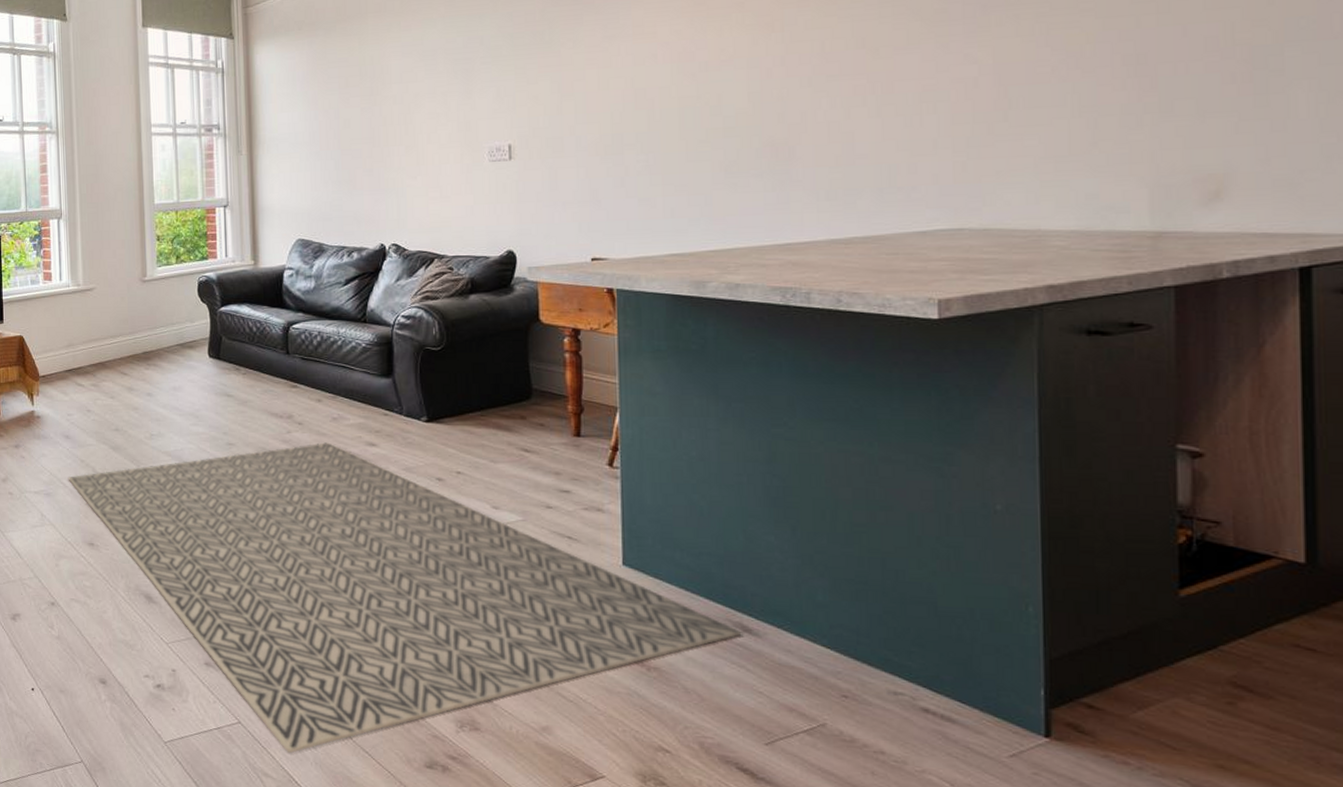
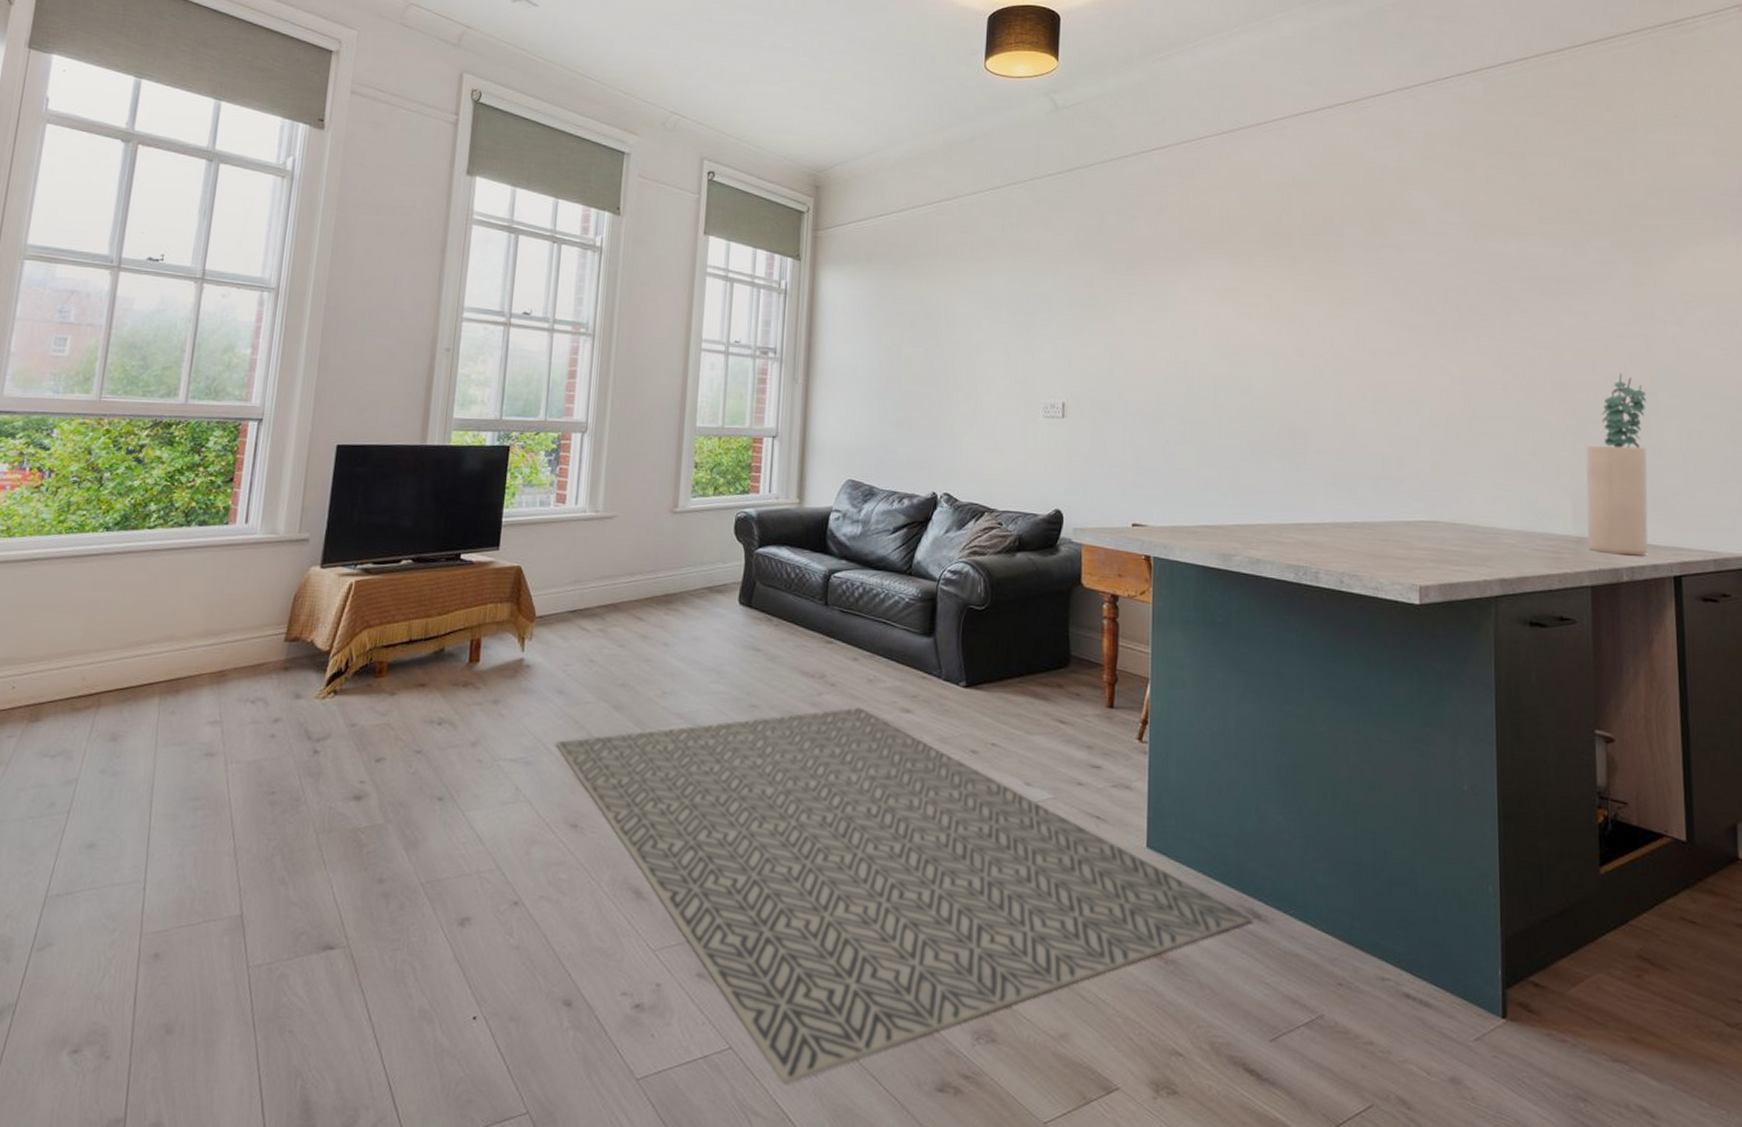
vase: none [1170,33,1264,248] -> present [1585,373,1648,556]

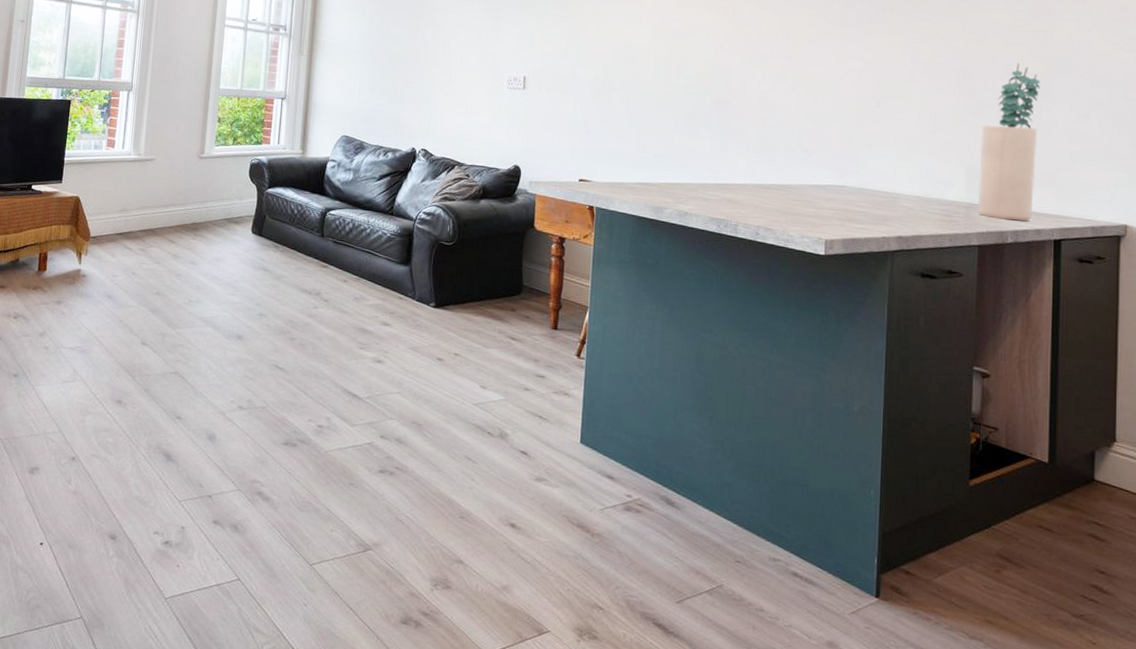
rug: present [555,707,1253,1083] -> none [105,319,667,609]

